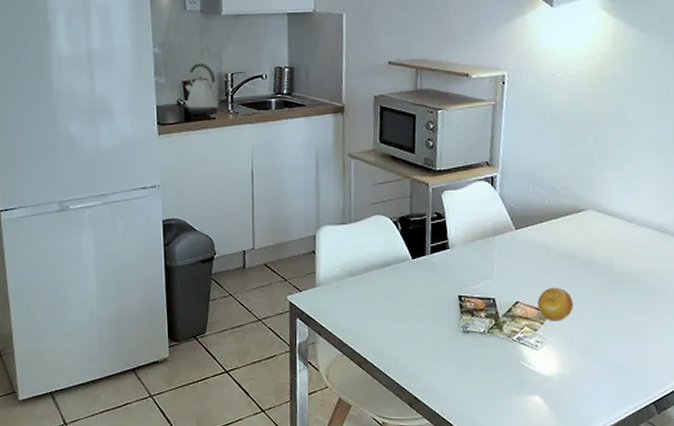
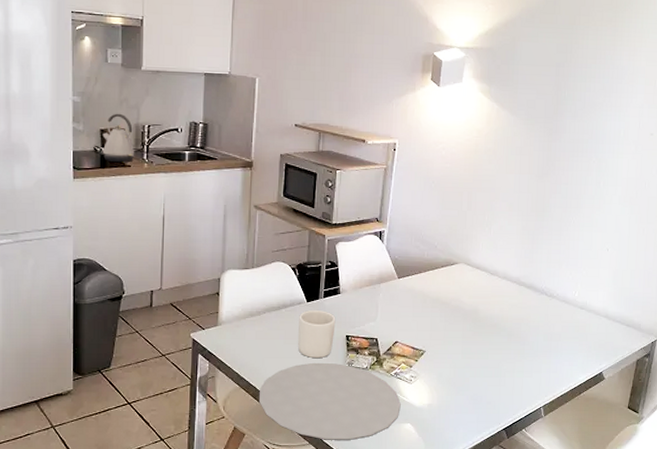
placemat: none [364,326,526,414] -> present [258,362,401,440]
mug: none [404,267,446,322] -> present [298,309,336,359]
fruit: present [537,287,573,321] -> none [413,329,443,359]

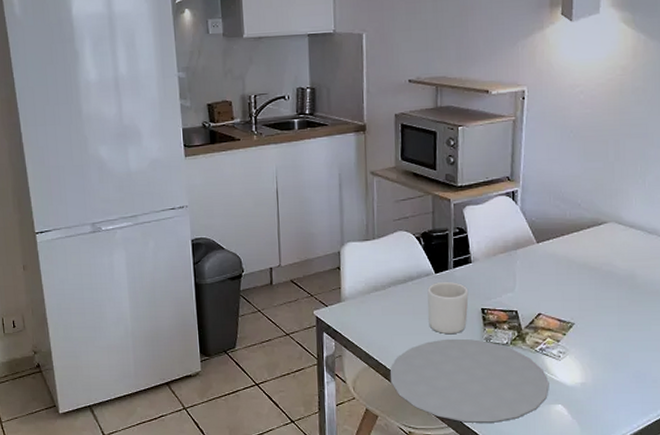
kettle: present [102,113,135,163] -> none [209,85,244,137]

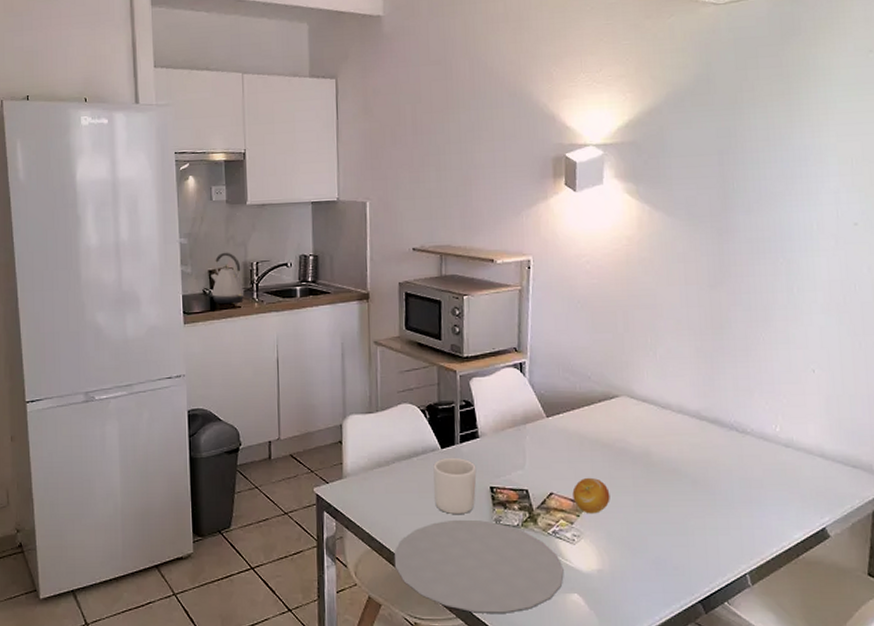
kettle: none [209,85,244,137] -> present [211,252,245,305]
fruit: none [559,298,595,332] -> present [572,477,610,514]

